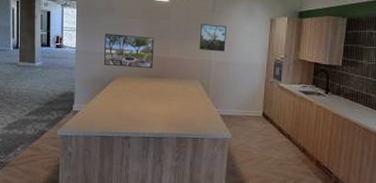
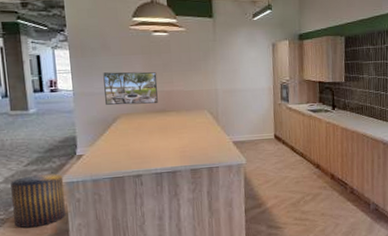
stool: none [12,124,59,175] -> present [10,173,66,228]
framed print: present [199,24,227,52] -> none [203,53,231,80]

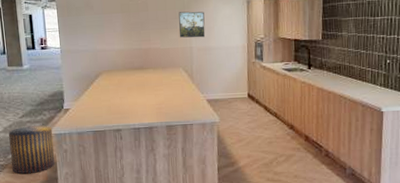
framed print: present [103,72,158,105] -> none [86,30,136,62]
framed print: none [203,53,231,80] -> present [178,11,205,38]

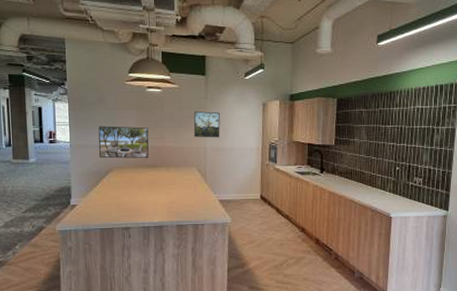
stool: present [8,125,55,174] -> none [10,221,59,272]
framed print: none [86,30,136,62] -> present [98,126,149,159]

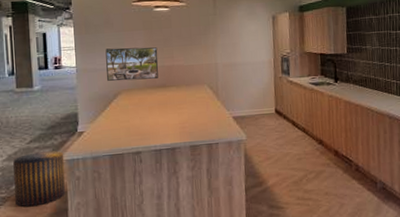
stool: none [10,221,59,272] -> present [13,150,66,207]
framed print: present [193,111,220,138] -> none [203,27,231,54]

